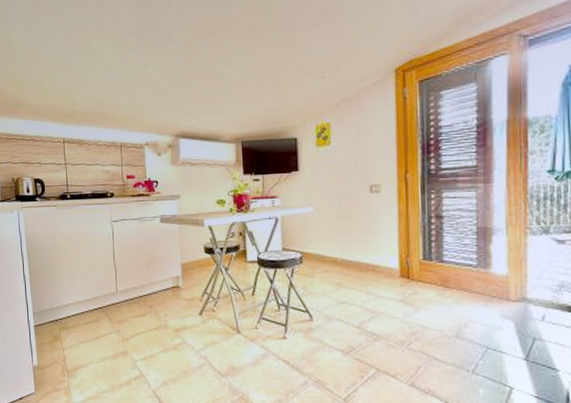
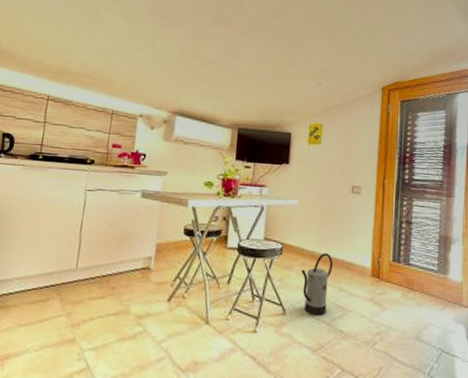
watering can: none [324,257,357,320] -> present [301,252,333,316]

